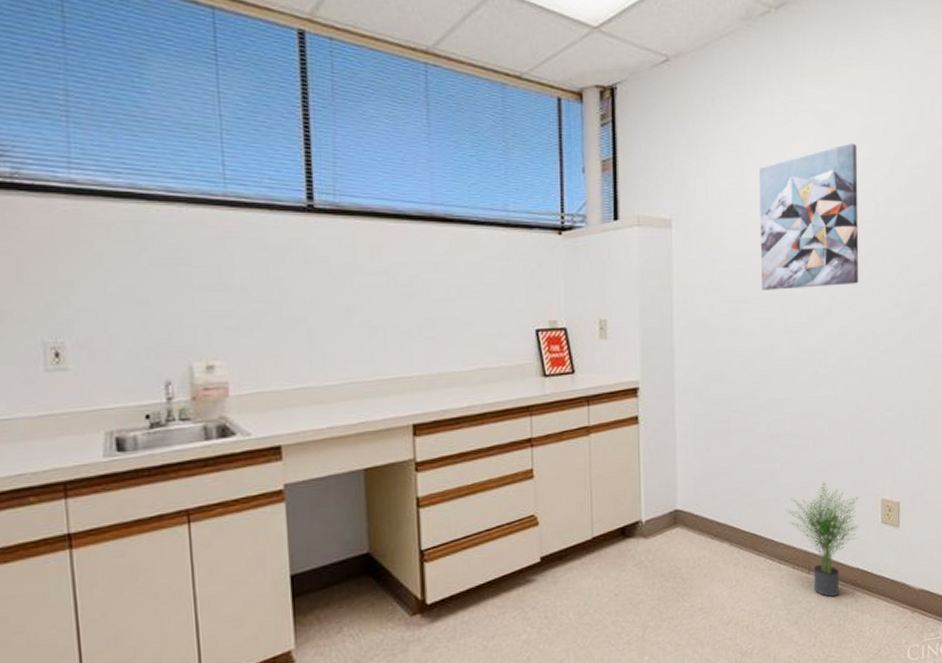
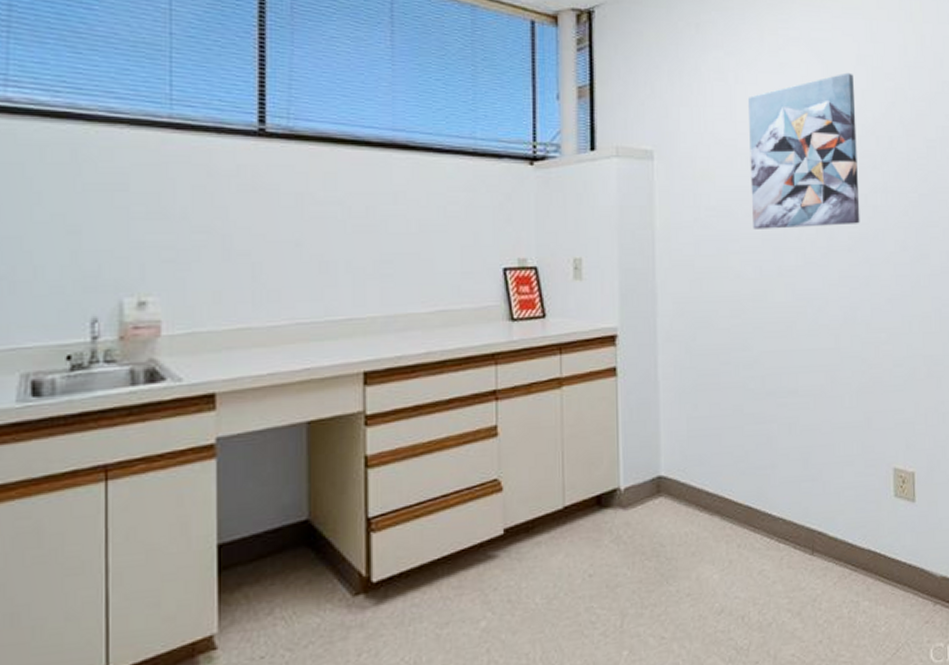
potted plant: present [786,481,860,597] -> none [784,446,870,583]

